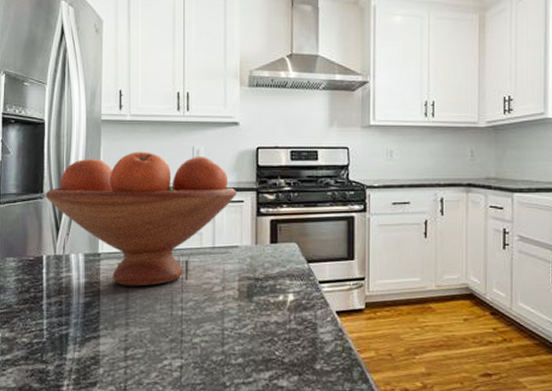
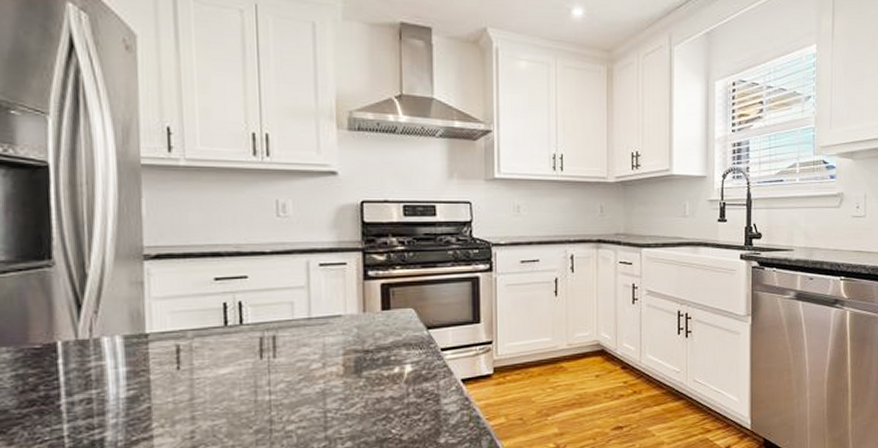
fruit bowl: present [45,152,238,287] -> none [55,205,339,372]

